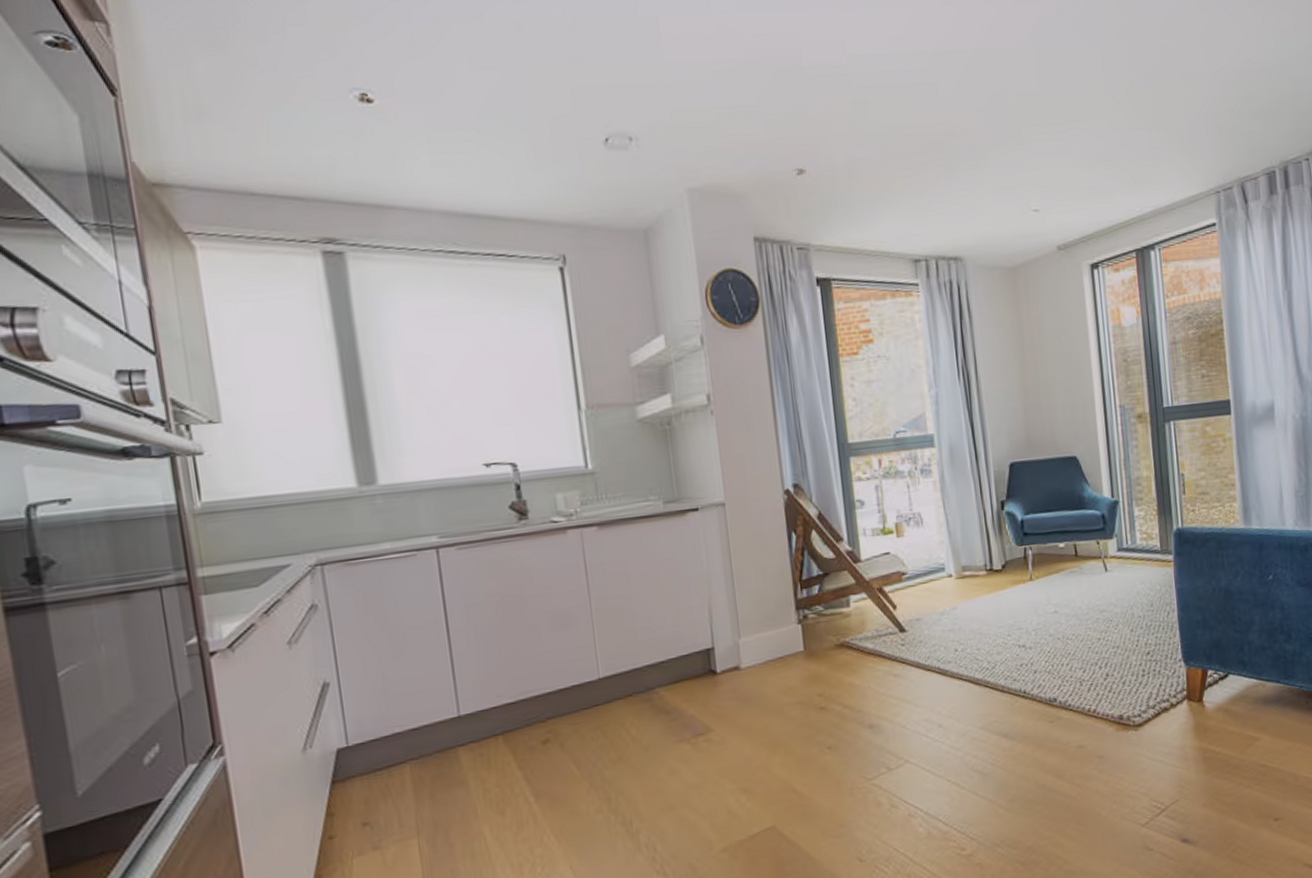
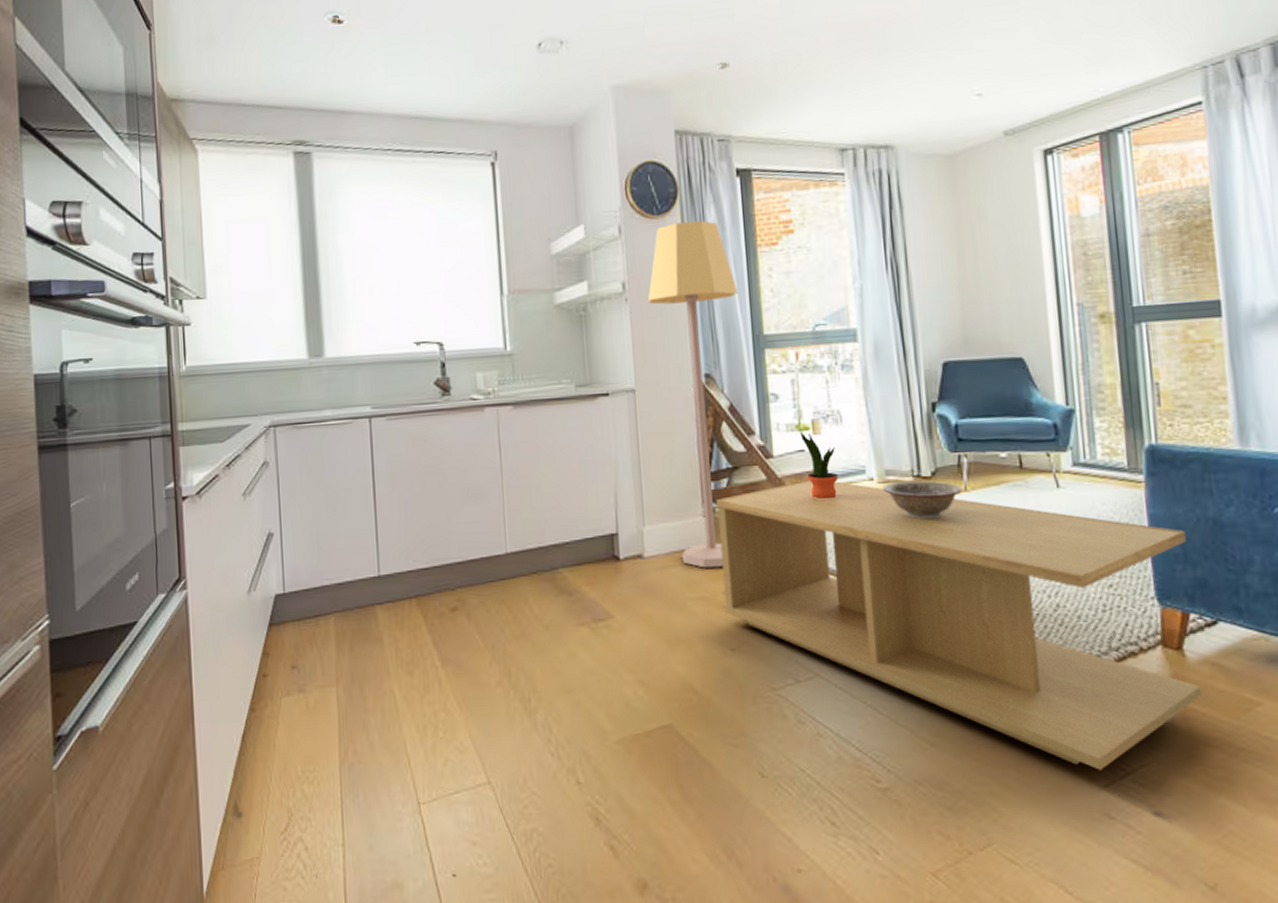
lamp: none [733,330,823,674] -> present [647,221,739,568]
coffee table: none [808,580,1217,812] -> present [715,480,1202,771]
potted plant: none [884,535,921,599] -> present [799,431,839,500]
decorative bowl: none [959,573,1029,609] -> present [882,480,963,520]

